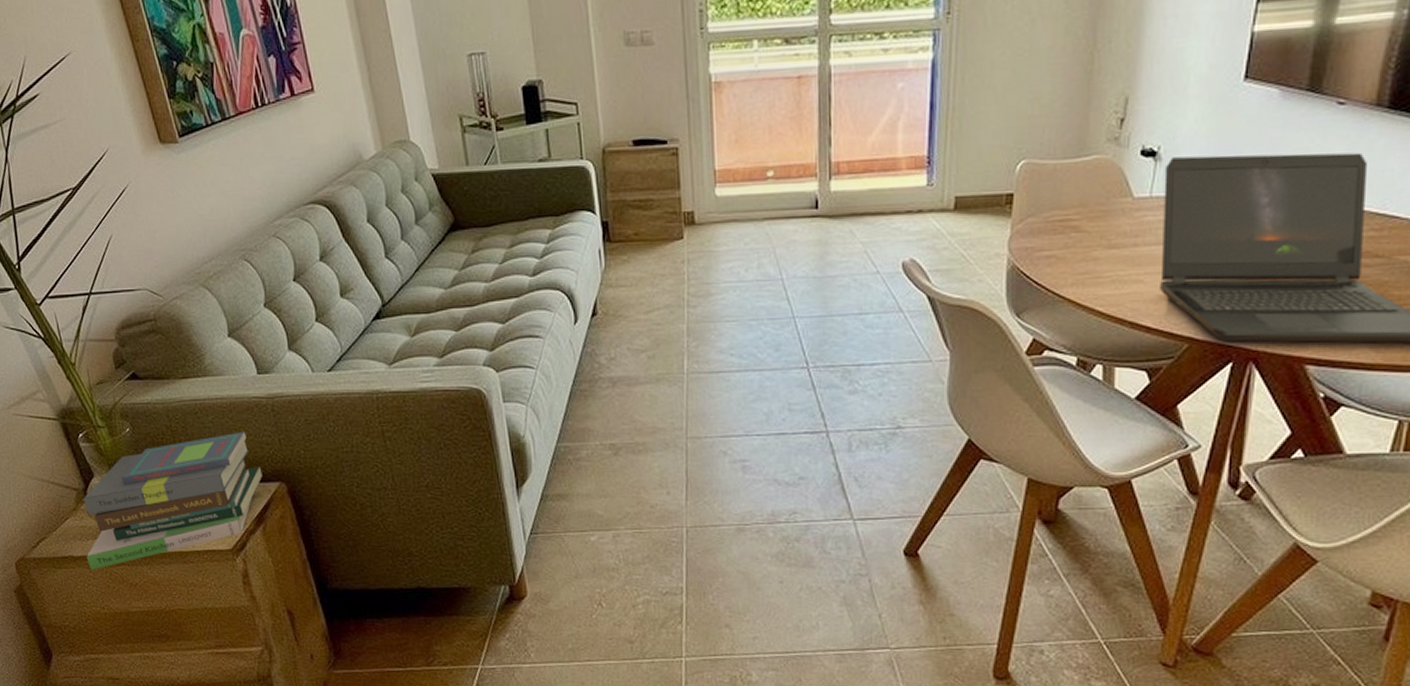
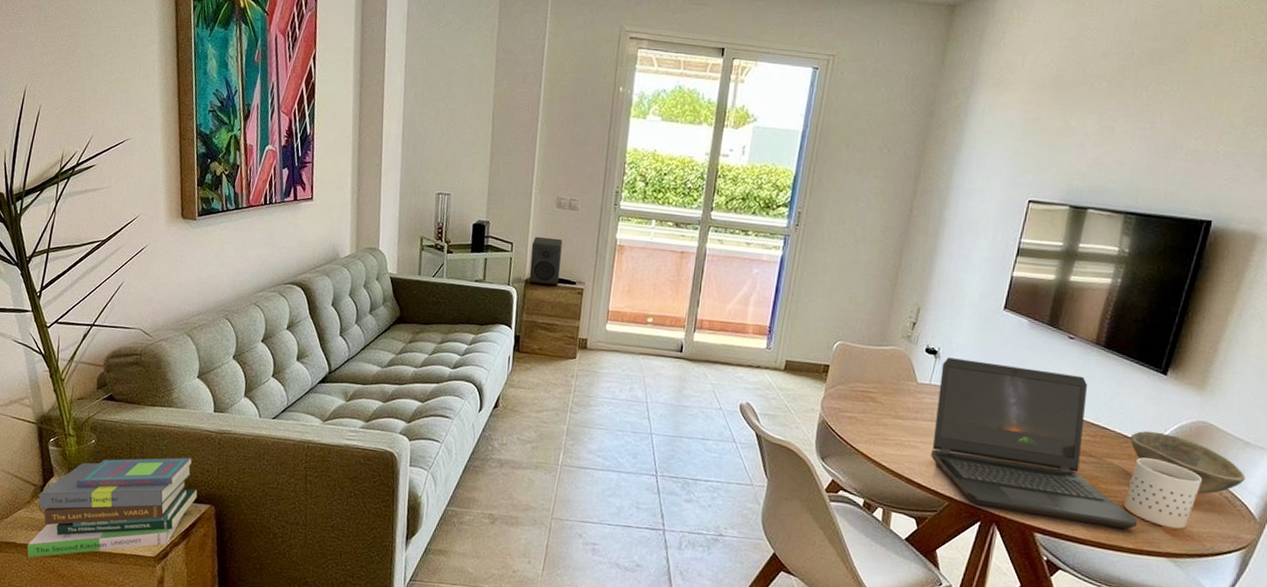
speaker: none [601,87,645,153] -> present [529,236,563,287]

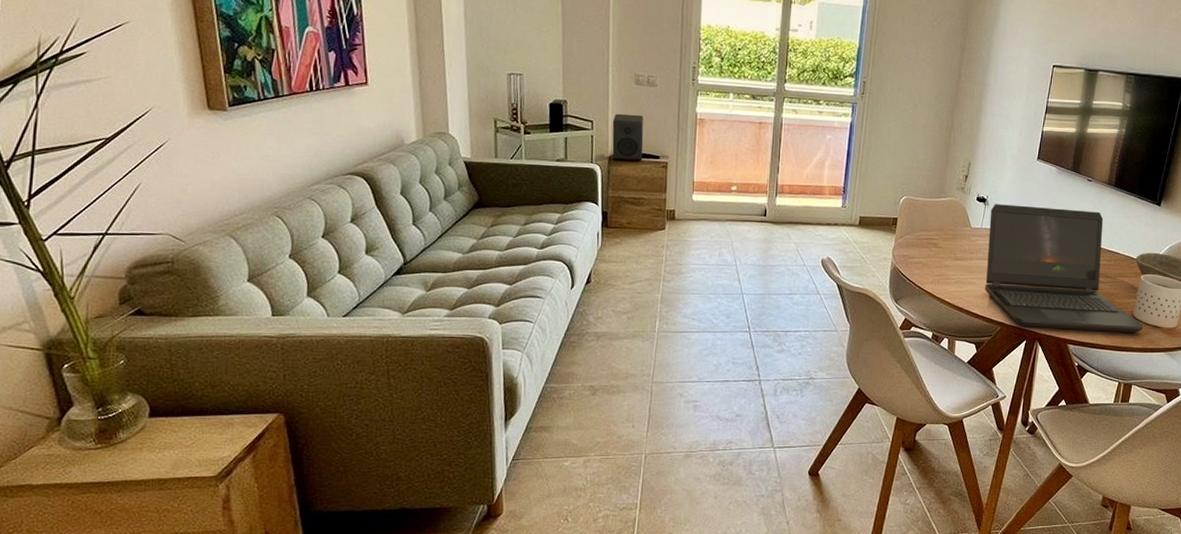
books: present [27,457,198,558] -> none [47,367,261,498]

